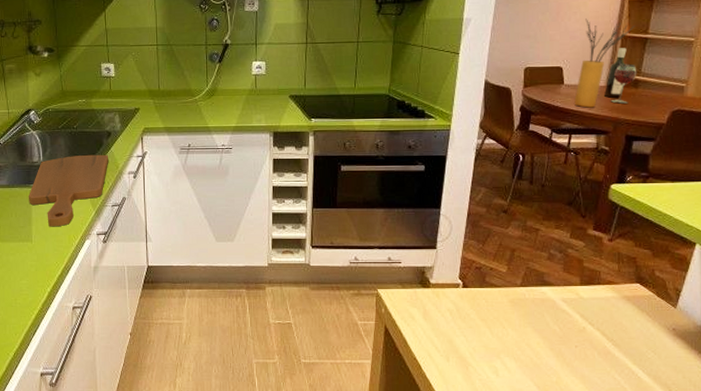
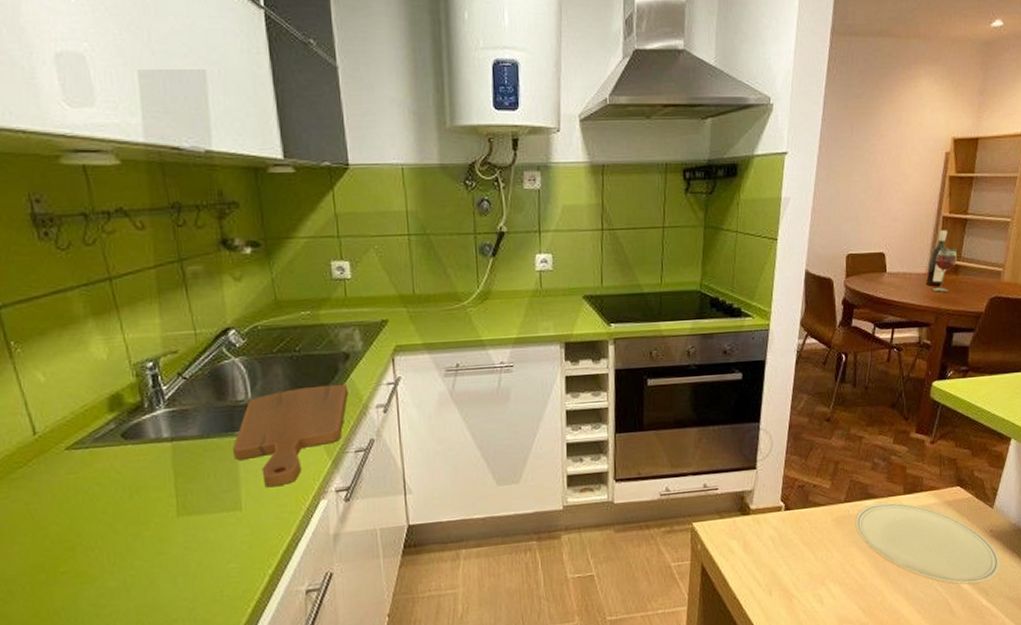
plate: none [532,291,685,377] -> present [856,502,1001,585]
vase: present [574,18,635,108] -> none [897,197,956,298]

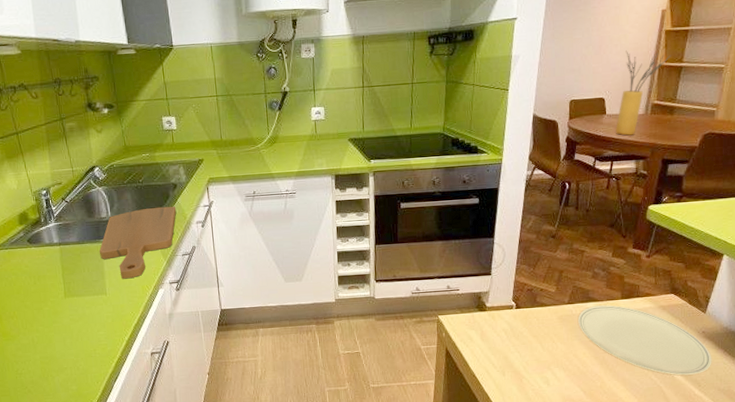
vase: none [897,197,956,298] -> present [616,50,671,136]
bottle: present [926,230,948,287] -> none [643,77,663,126]
wineglass: present [931,247,958,292] -> none [648,91,673,130]

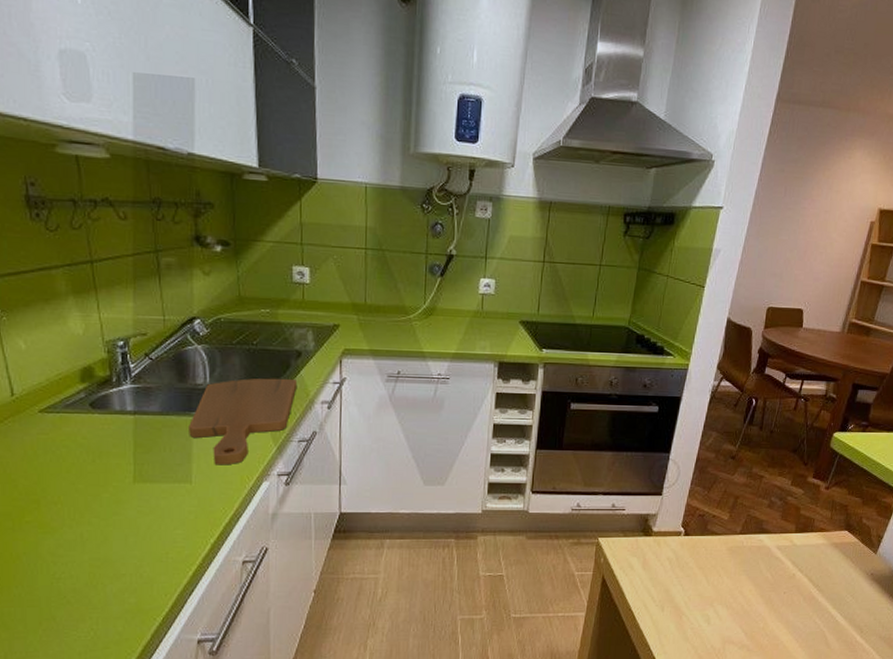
plate: present [578,305,712,376] -> none [748,538,878,620]
vase: present [616,50,671,136] -> none [810,260,874,354]

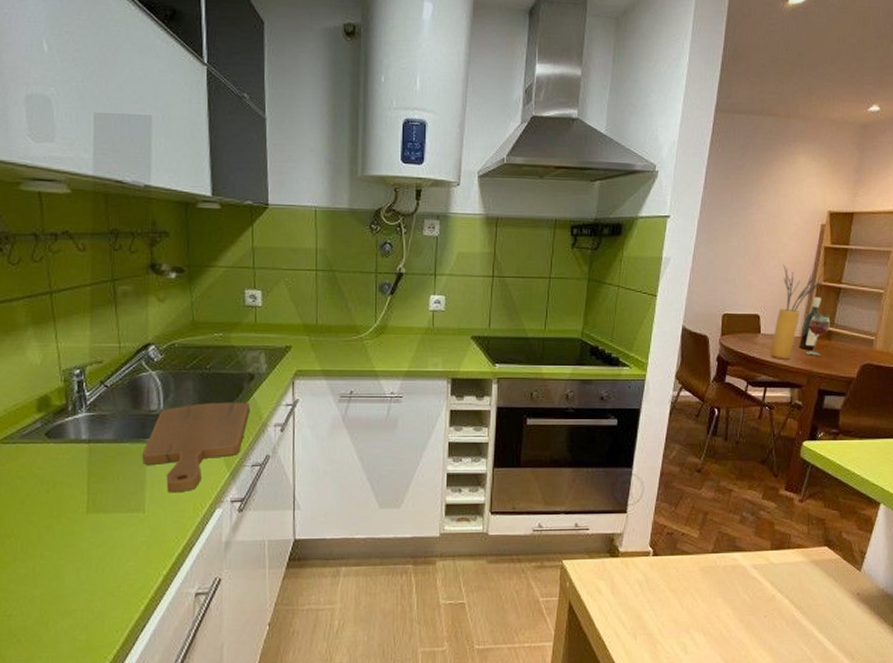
vase: none [810,260,874,354] -> present [770,264,830,359]
bottle: none [838,294,864,346] -> present [799,297,821,351]
wineglass: none [843,310,871,351] -> present [804,314,831,356]

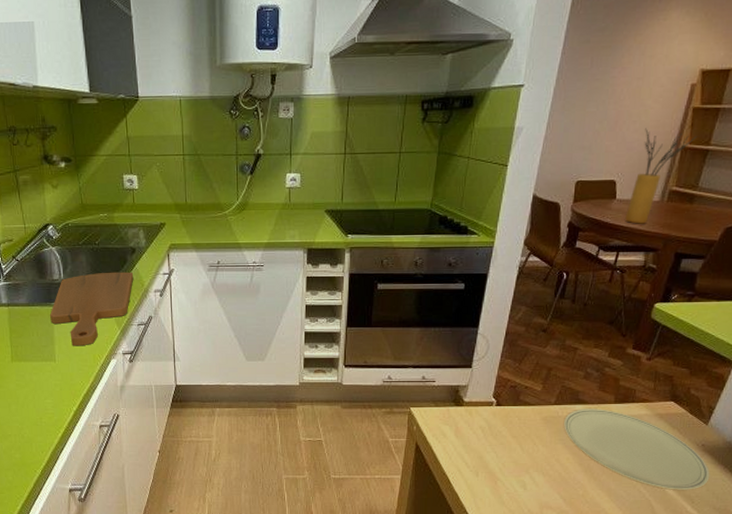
plate: none [723,556,867,646] -> present [564,409,710,490]
bottle: present [799,297,821,351] -> none [657,160,686,215]
wineglass: present [804,314,831,356] -> none [662,177,694,220]

